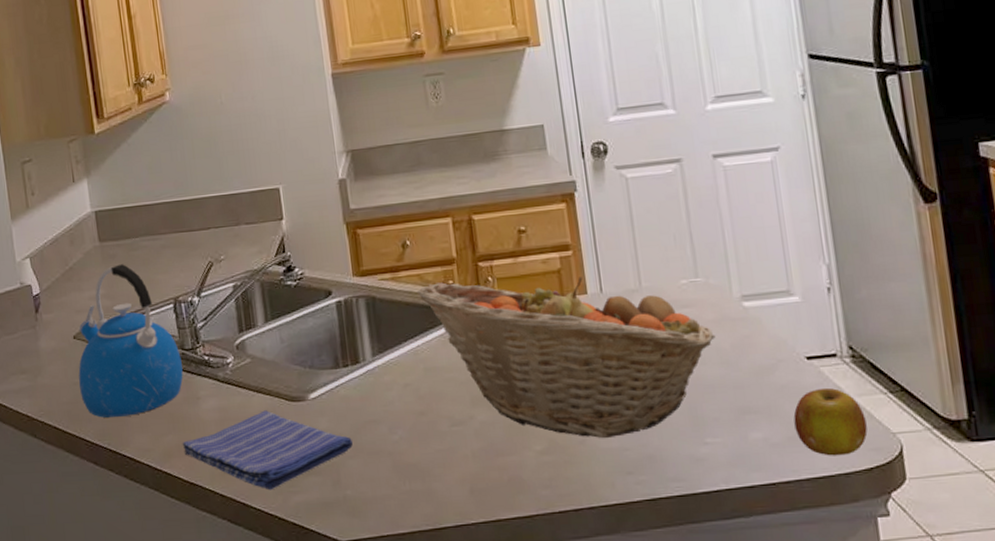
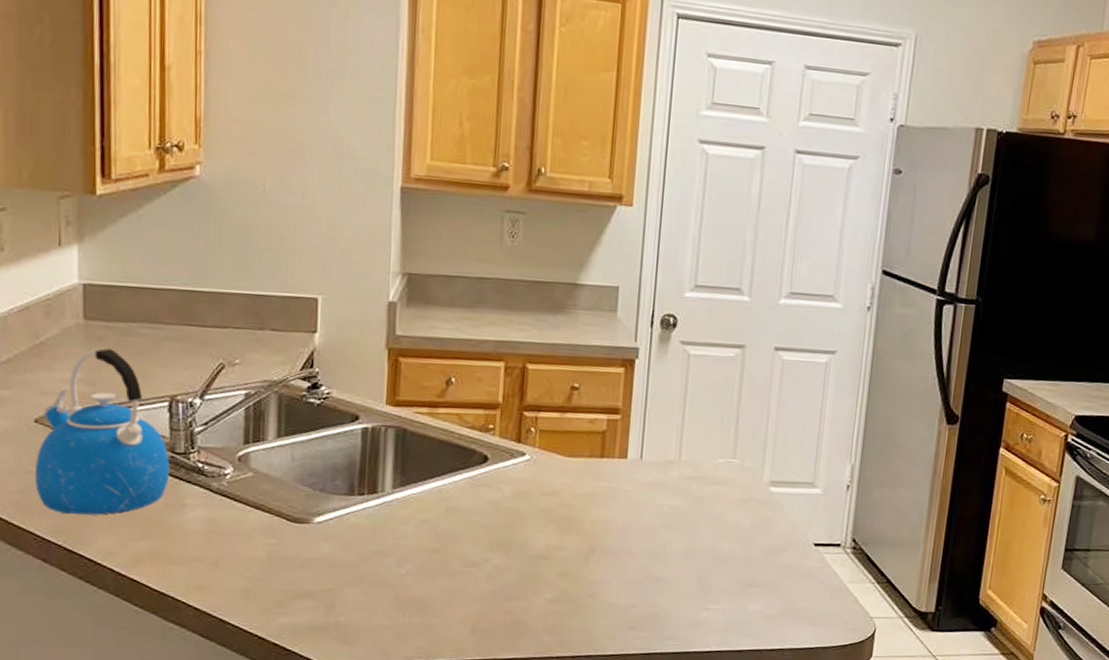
dish towel: present [182,410,353,491] -> none [156,528,355,609]
fruit basket: present [417,277,716,439] -> none [453,424,739,595]
fruit: present [793,387,868,456] -> none [789,572,852,632]

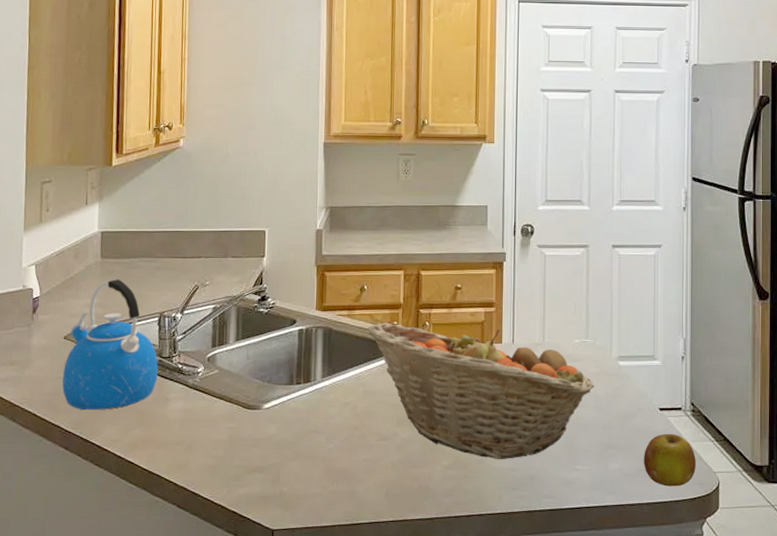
fruit basket: none [453,424,739,595] -> present [366,322,595,460]
fruit: none [789,572,852,632] -> present [644,433,696,487]

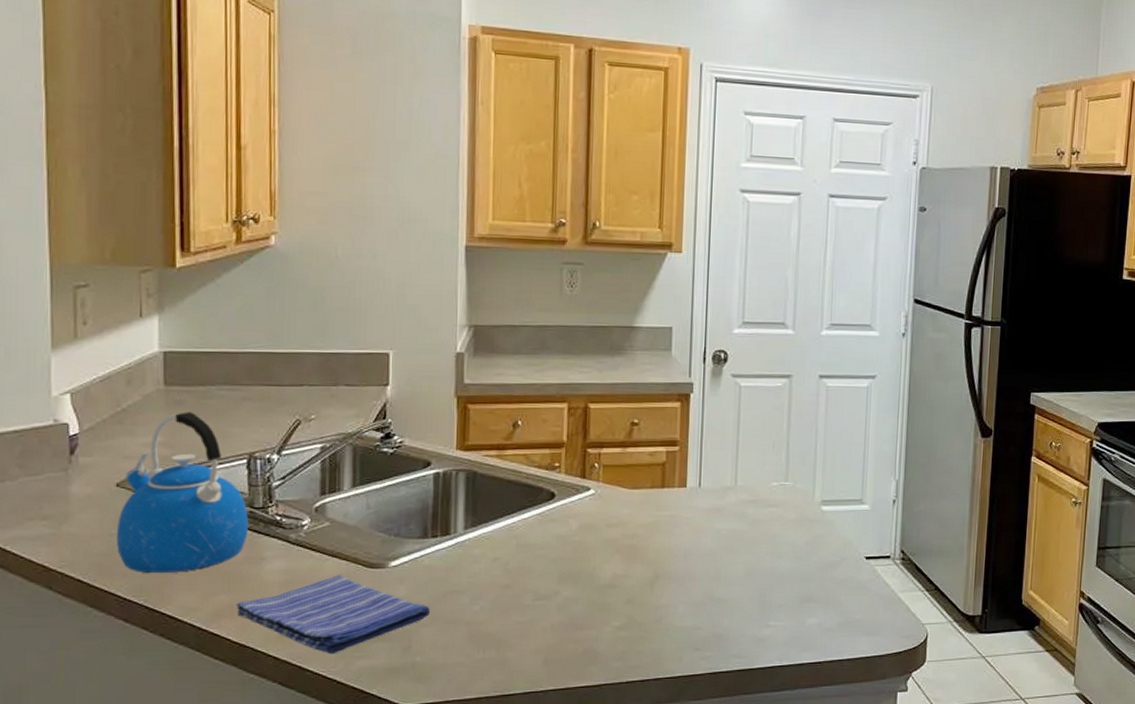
dish towel: none [147,415,294,483] -> present [236,575,430,655]
fruit basket: present [366,322,595,460] -> none [521,464,794,618]
fruit: present [644,433,696,487] -> none [845,583,904,641]

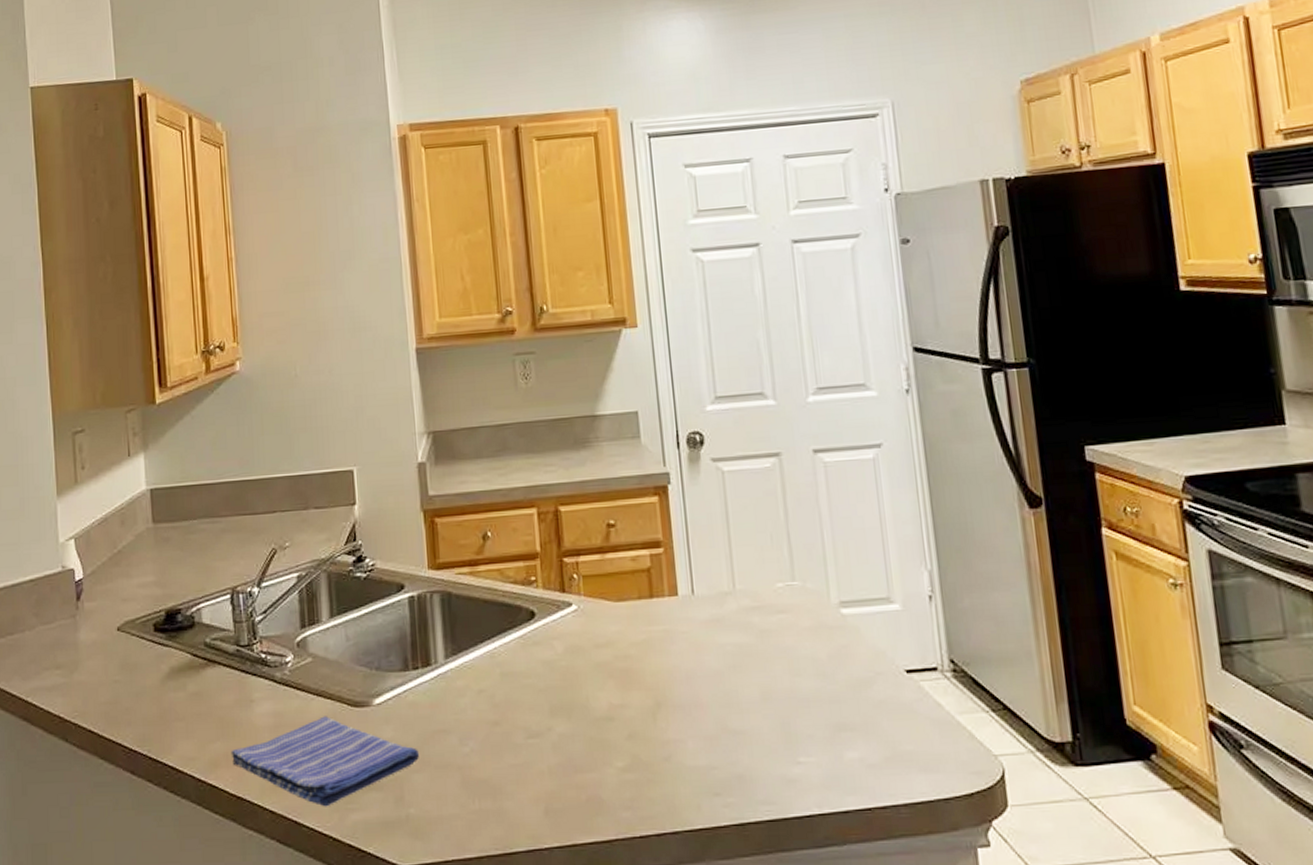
kettle: present [117,412,248,574] -> none [120,548,237,722]

